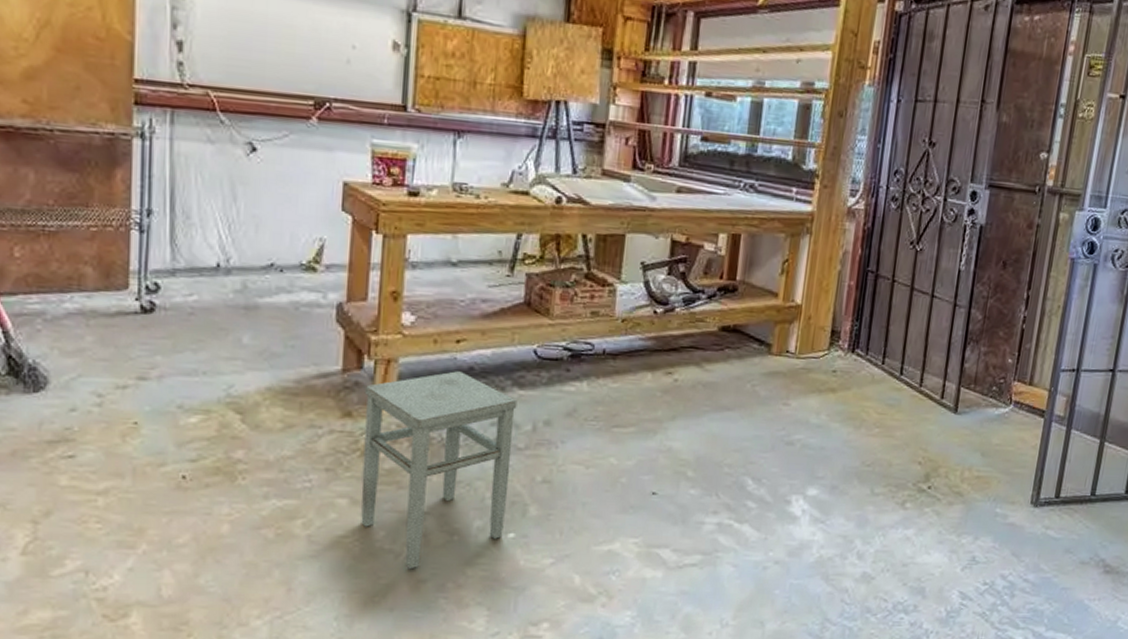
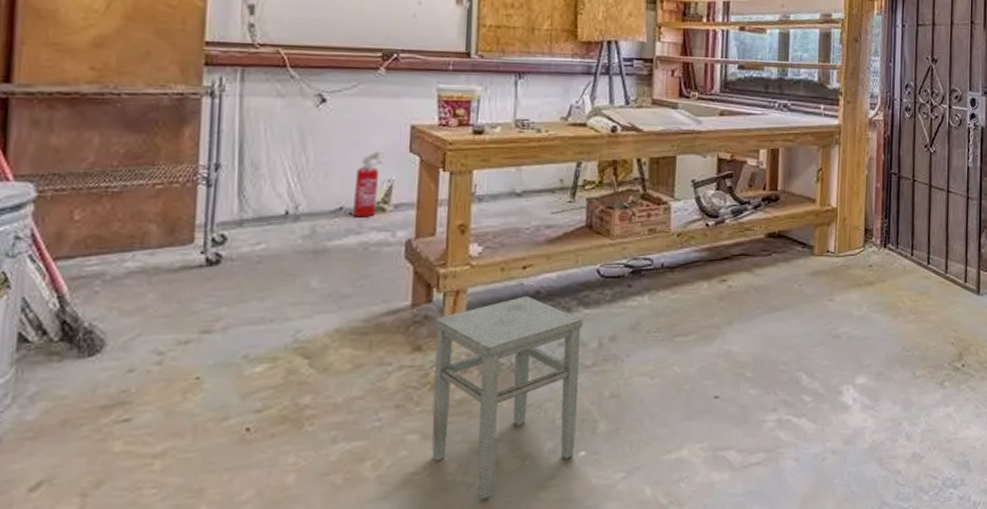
fire extinguisher: none [284,206,316,277] -> present [353,151,384,217]

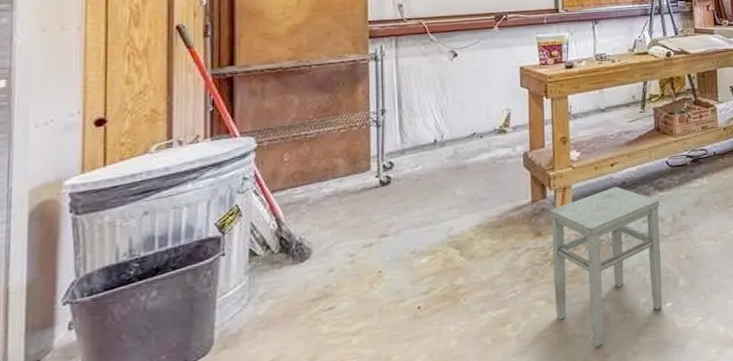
fire extinguisher: present [353,151,384,217] -> none [483,88,502,139]

